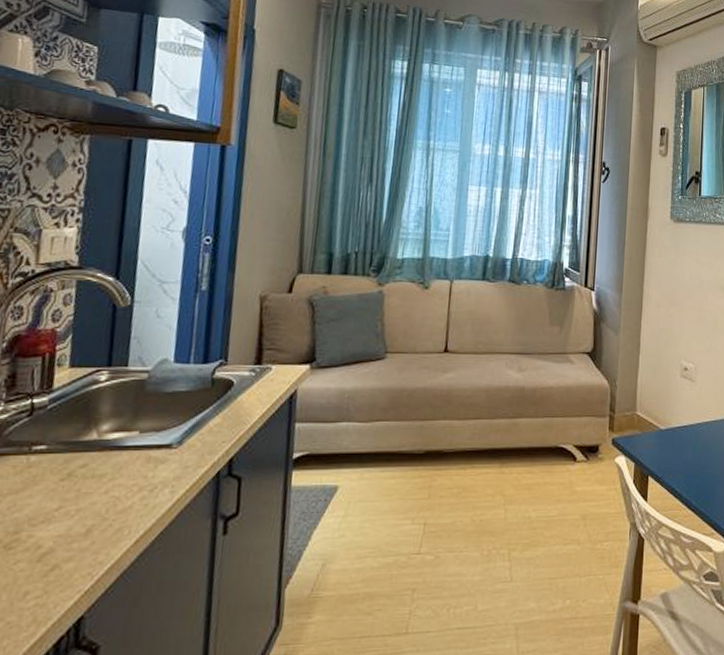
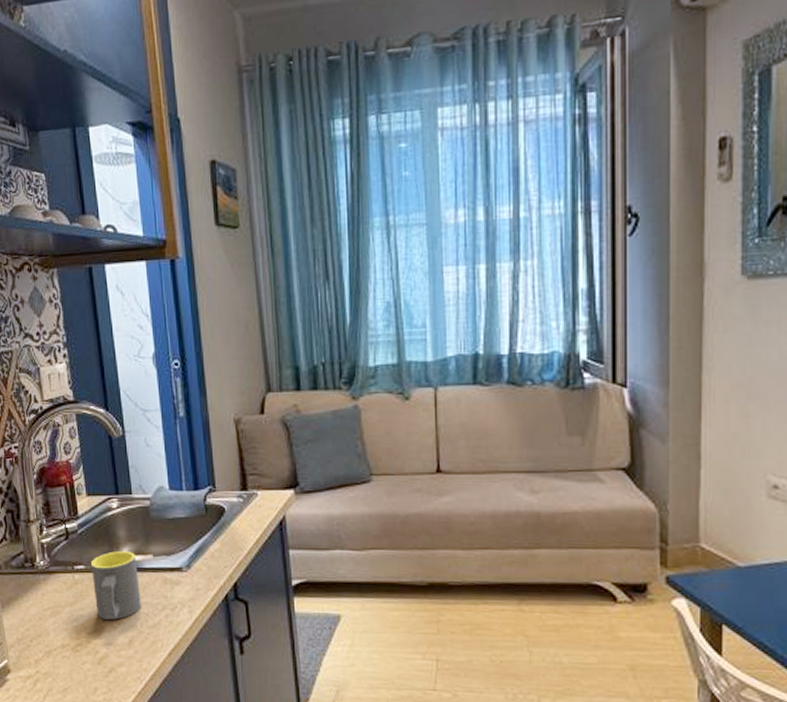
mug: none [50,428,118,507] -> present [90,551,141,620]

